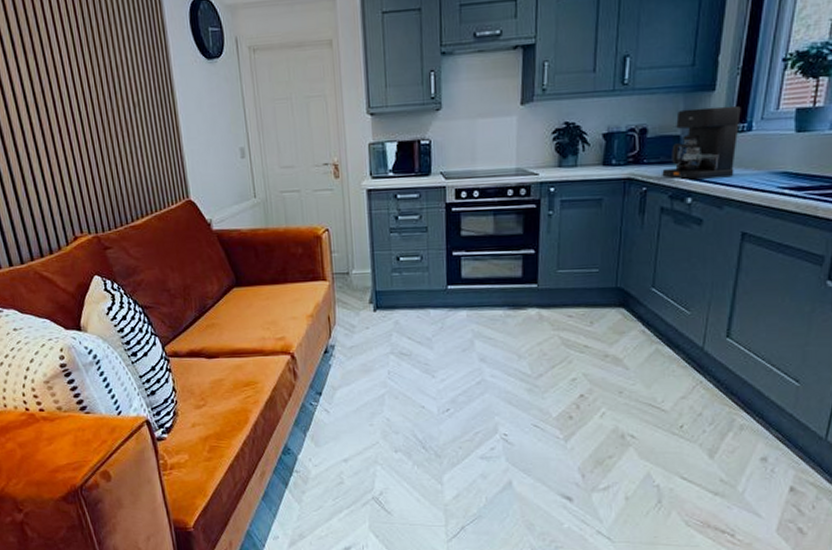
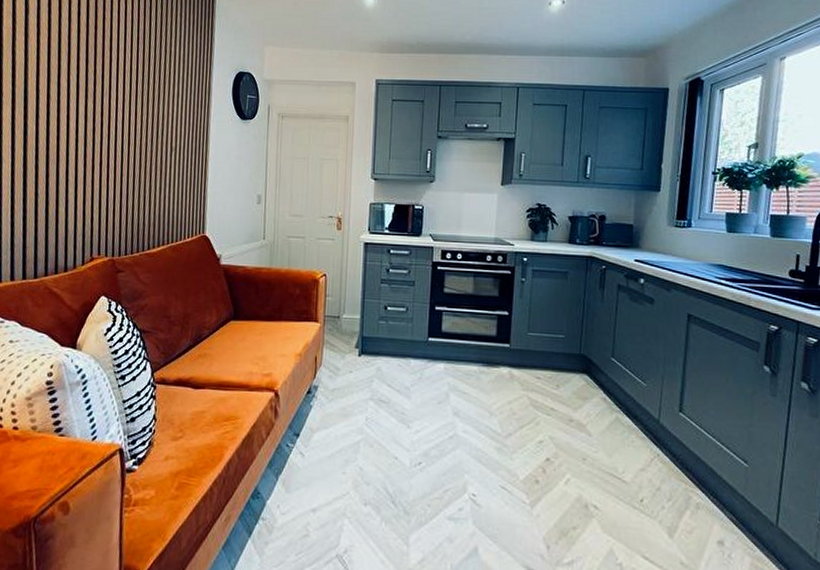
coffee maker: present [662,105,741,180] -> none [618,204,682,265]

